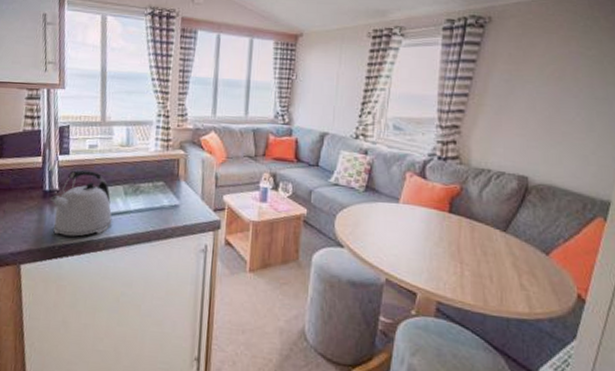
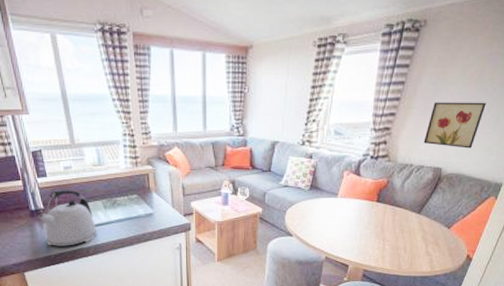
wall art: none [501,100,573,156] -> present [423,102,486,149]

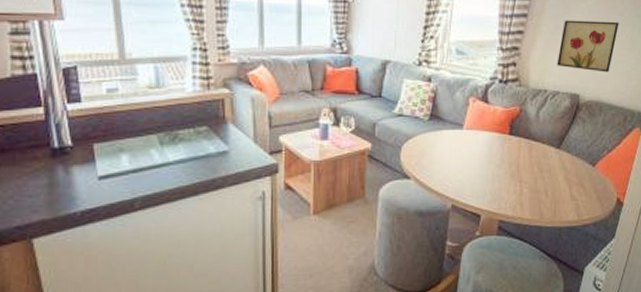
kettle: present [38,189,97,246] -> none [63,119,147,199]

